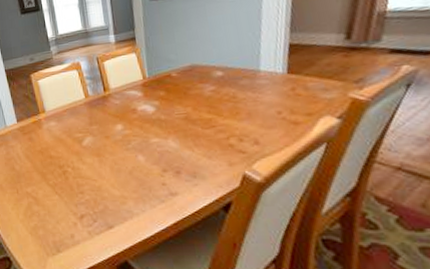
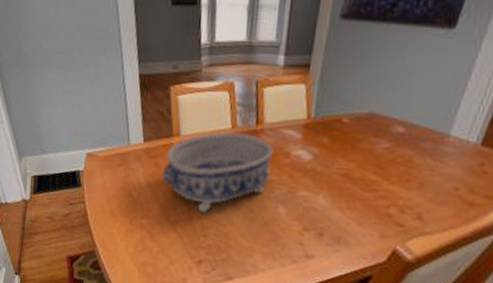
decorative bowl: none [36,100,124,173] -> present [161,131,273,213]

